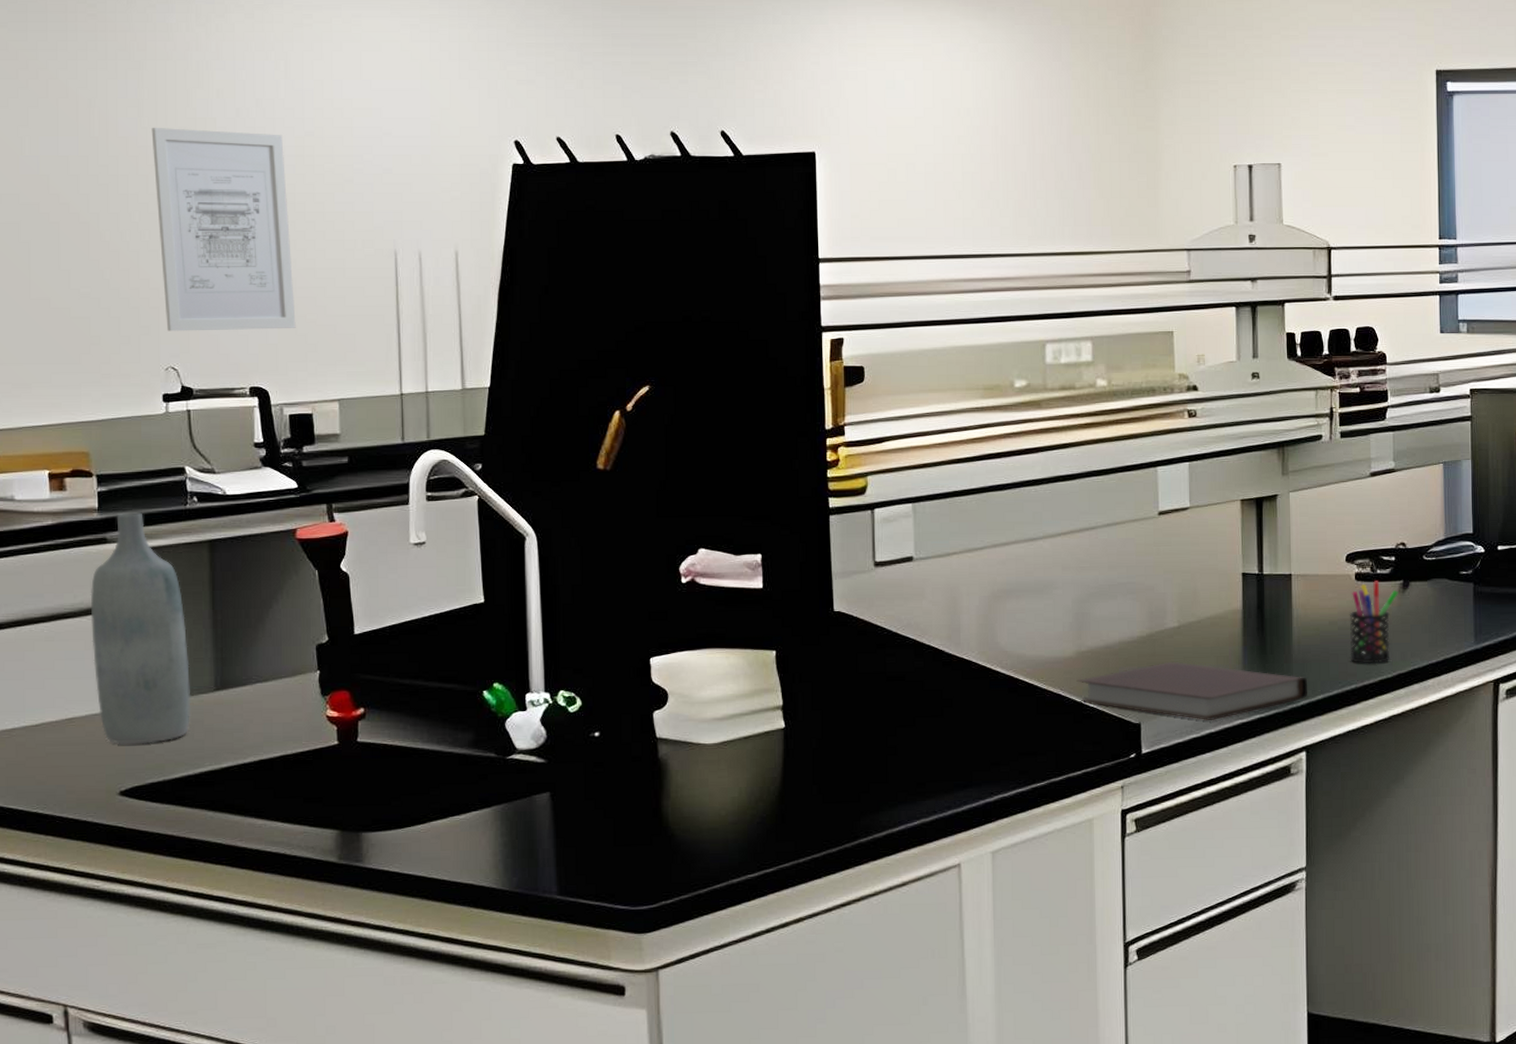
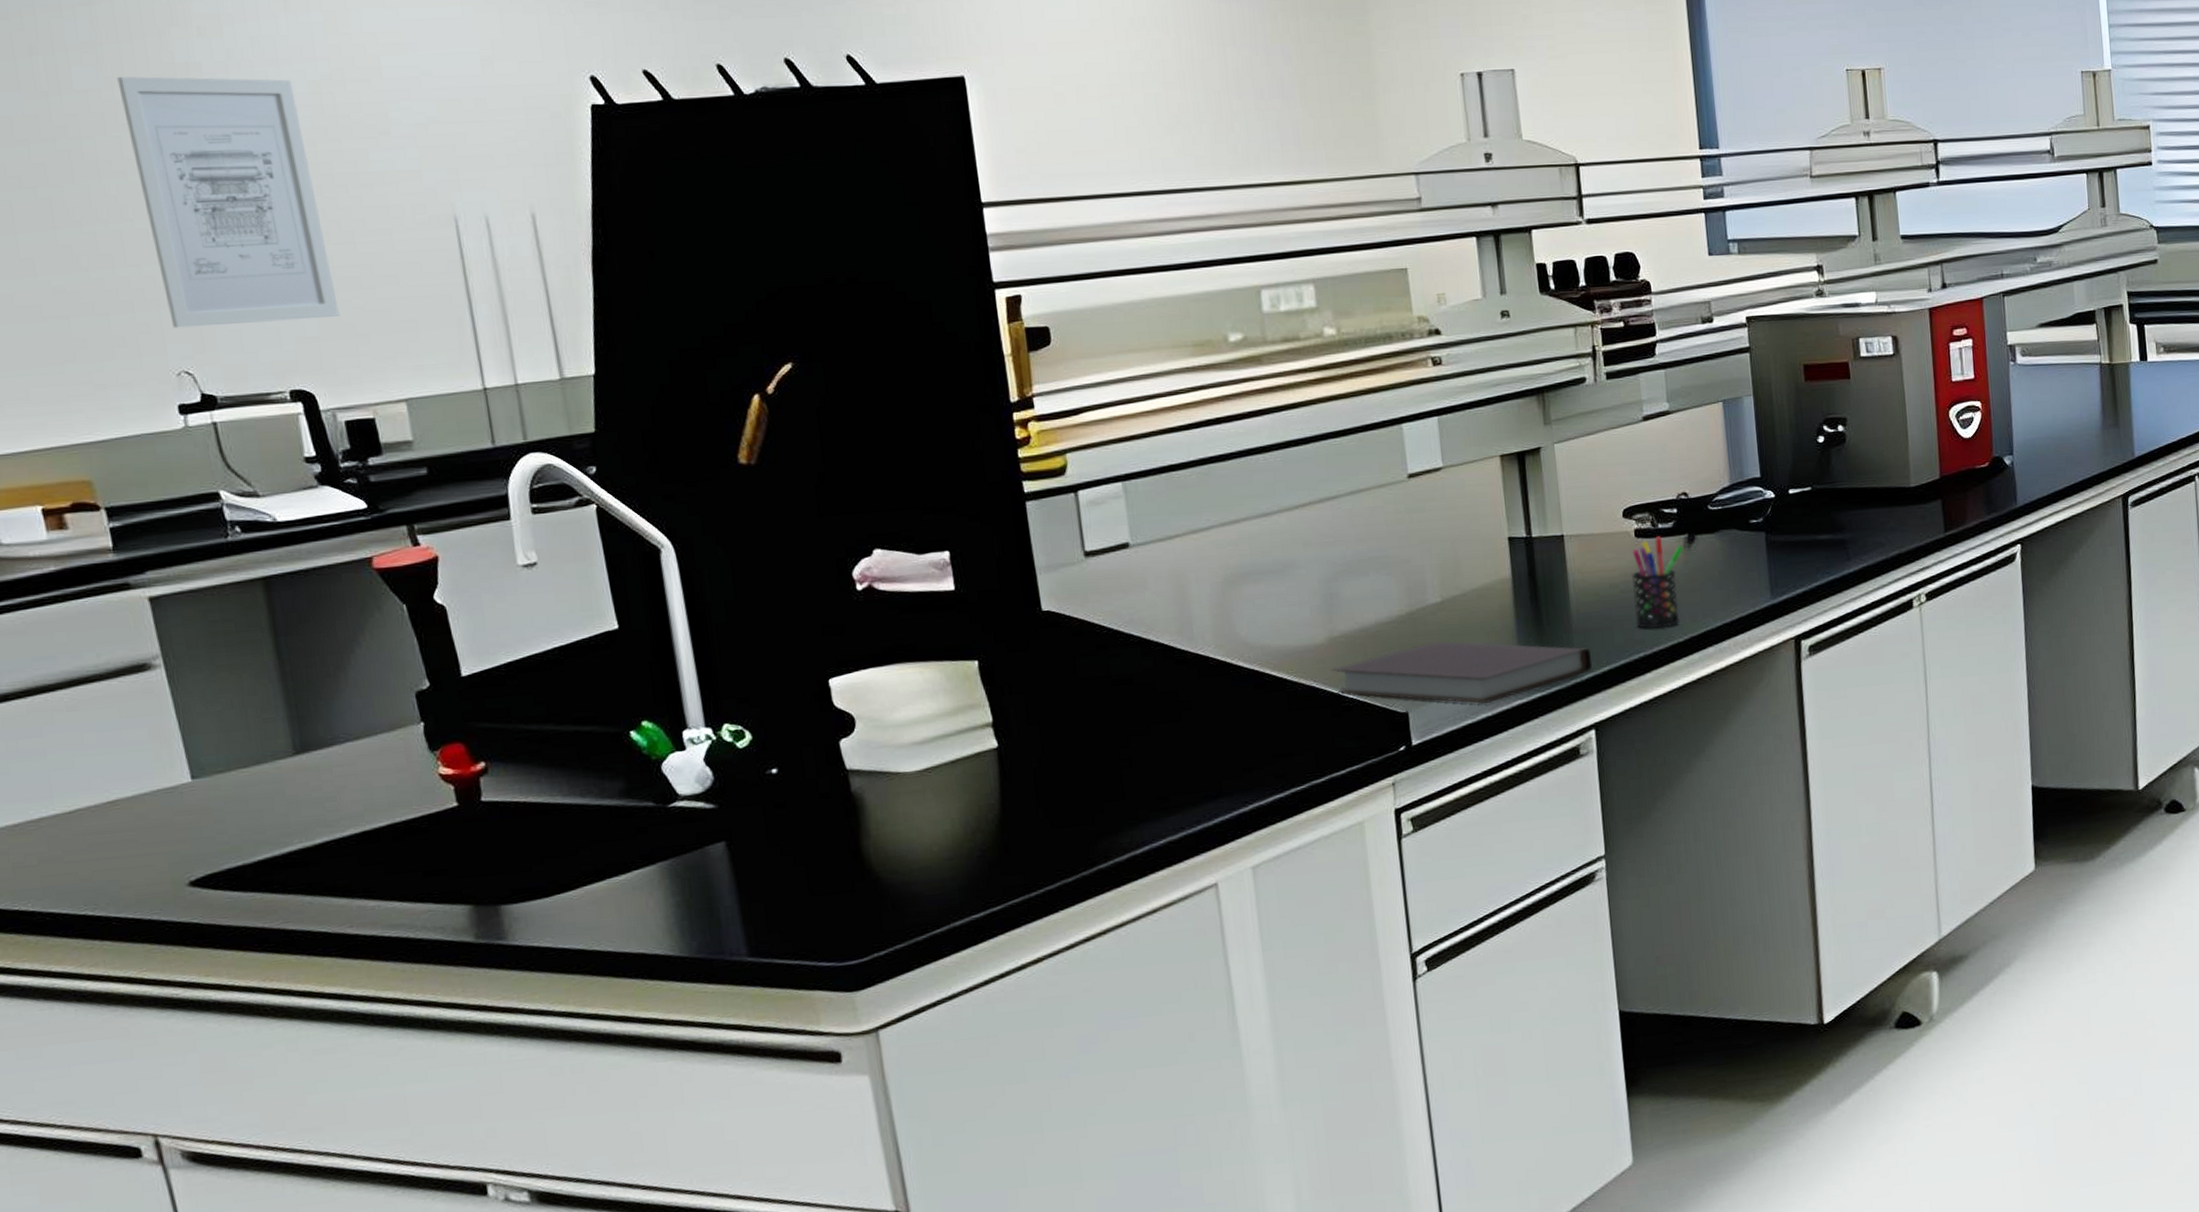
bottle: present [90,512,191,744] -> none [117,549,268,826]

